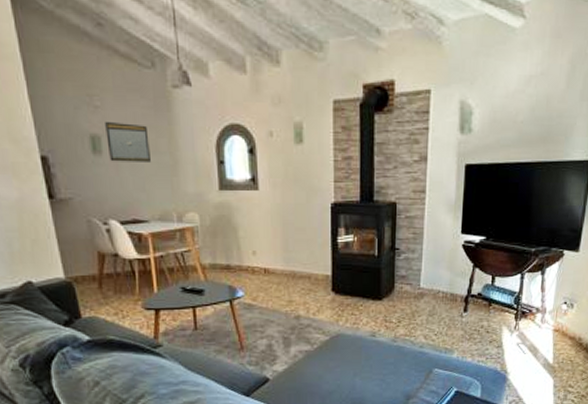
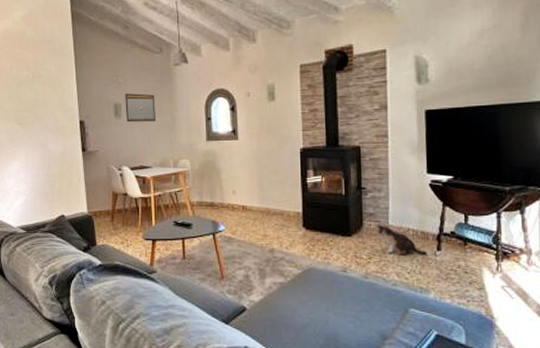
plush toy: none [405,286,455,318] -> present [374,223,427,256]

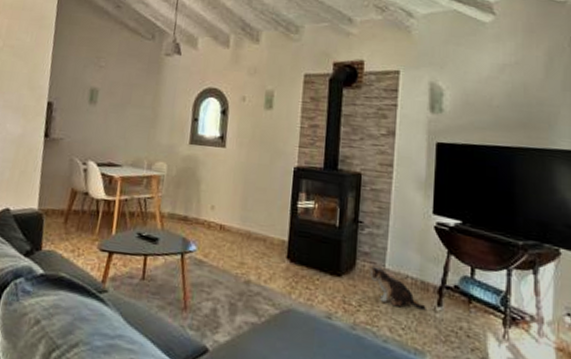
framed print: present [125,93,155,122] -> none [101,79,138,115]

